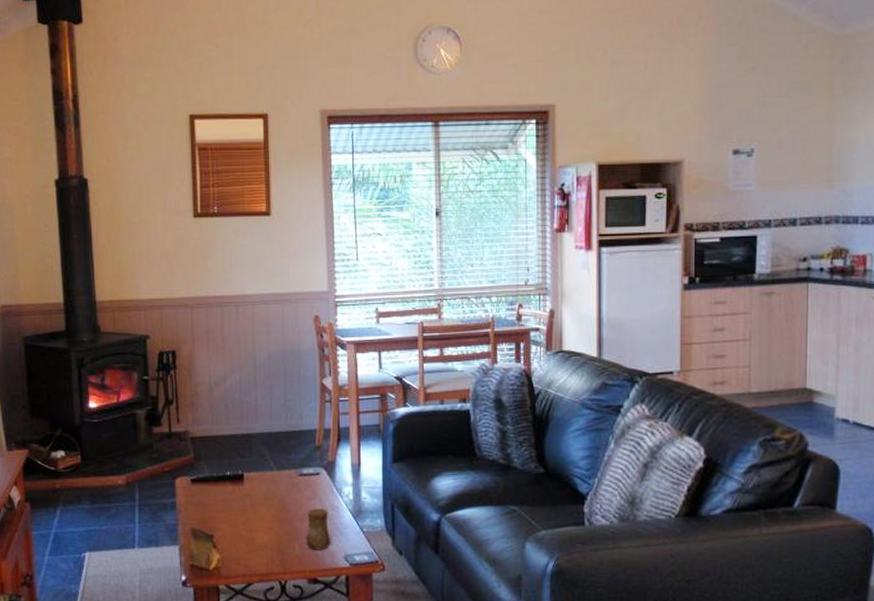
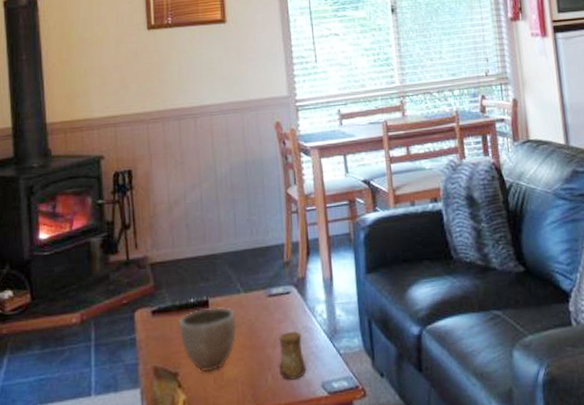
decorative bowl: none [215,480,269,537] -> present [178,306,237,373]

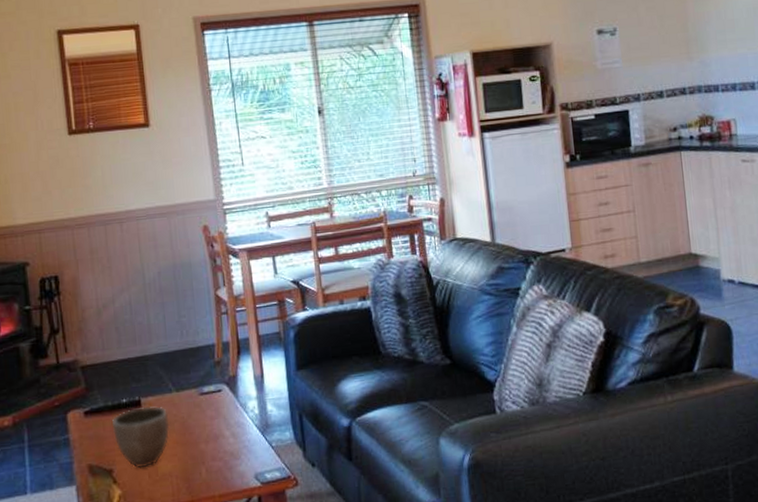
cup: present [278,331,307,380] -> none [211,427,240,473]

